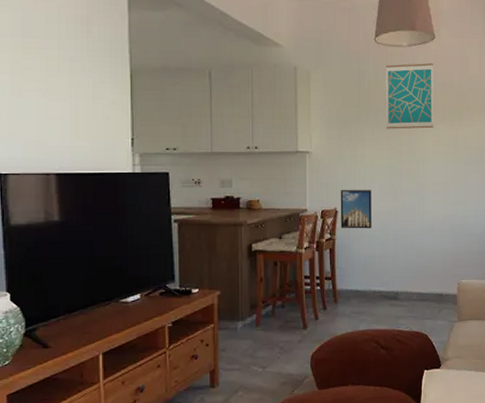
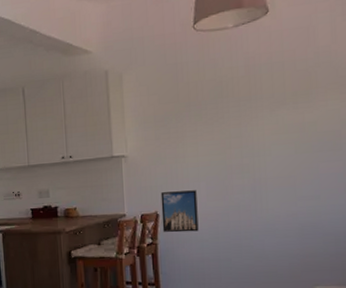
wall art: present [385,62,434,129] -> none [207,40,271,123]

